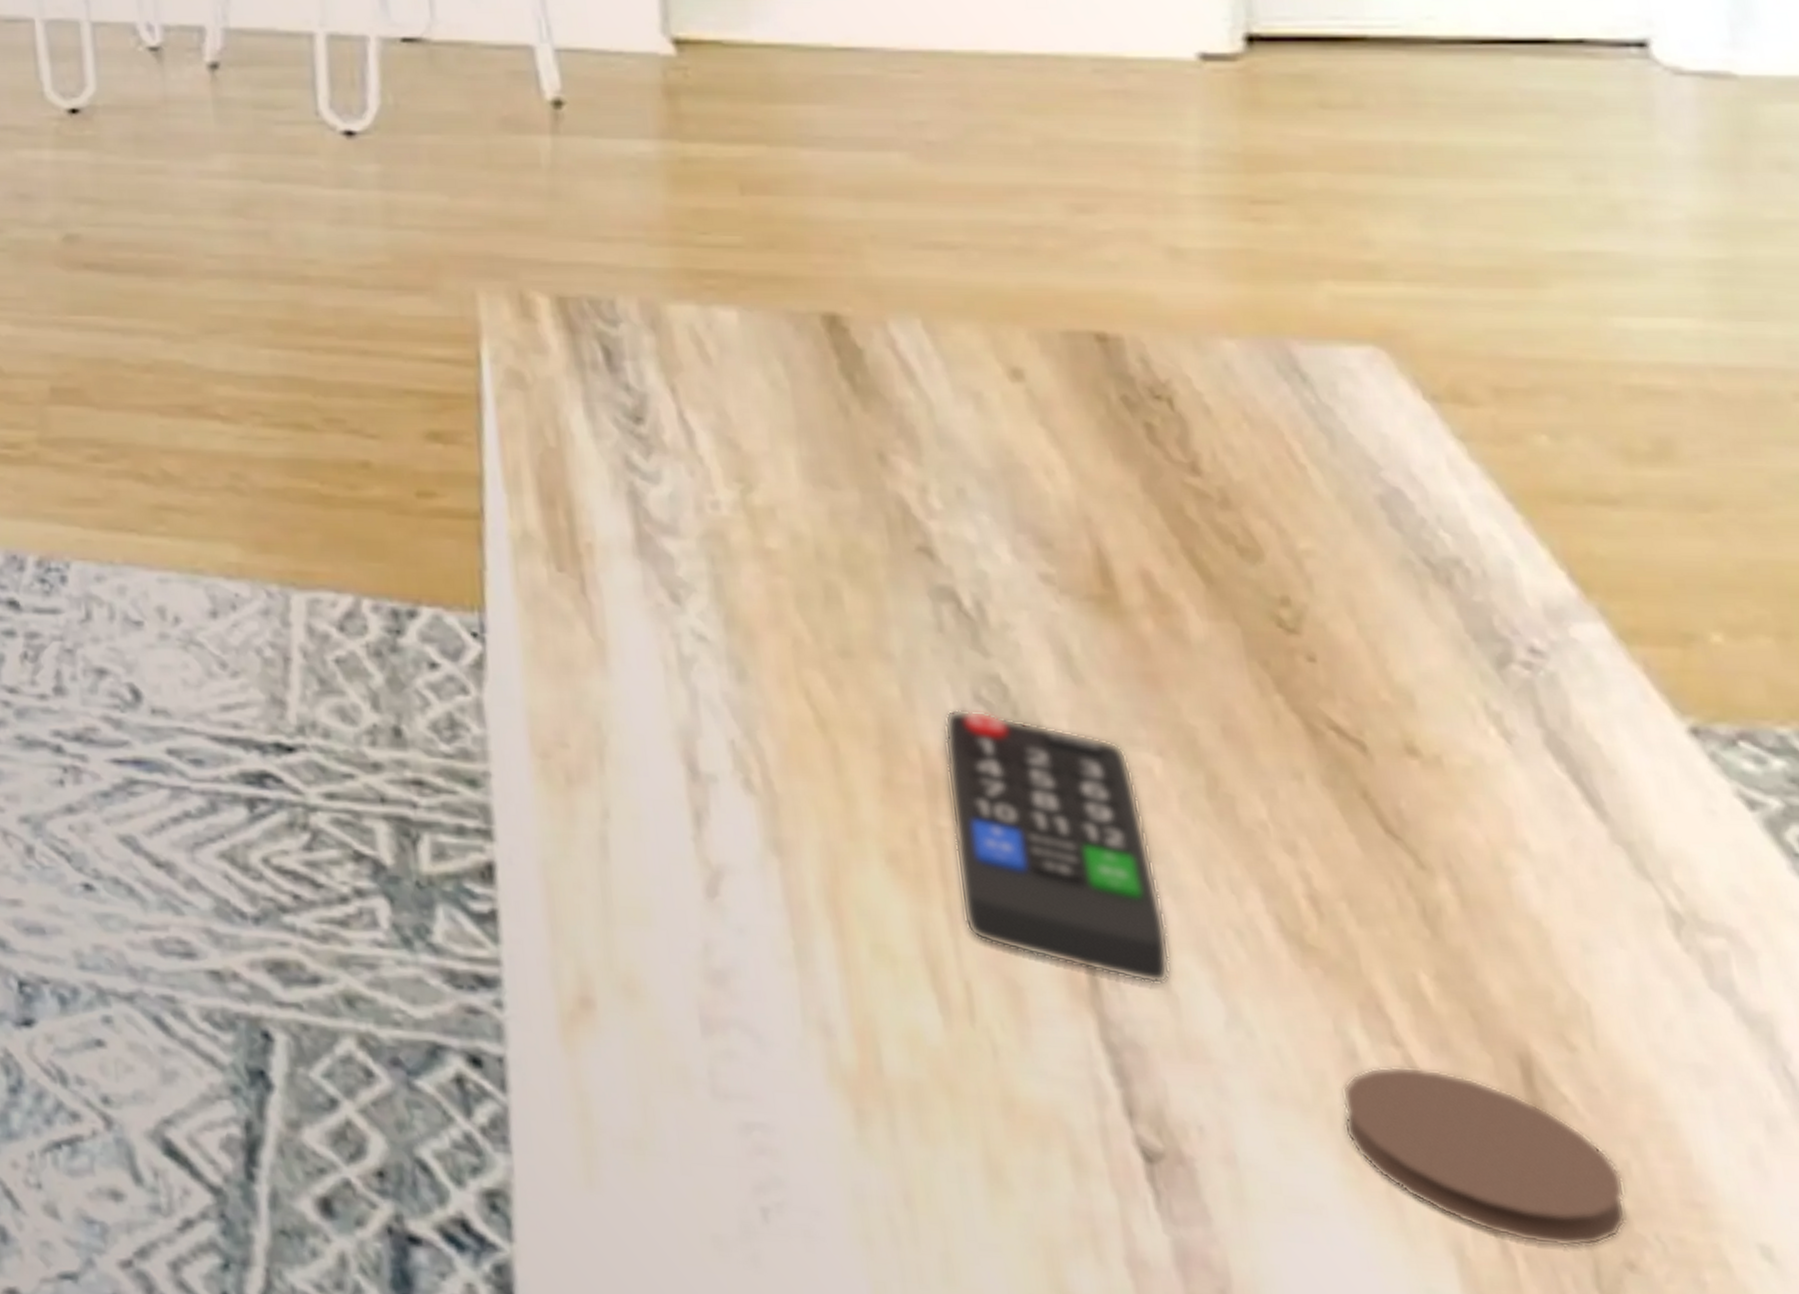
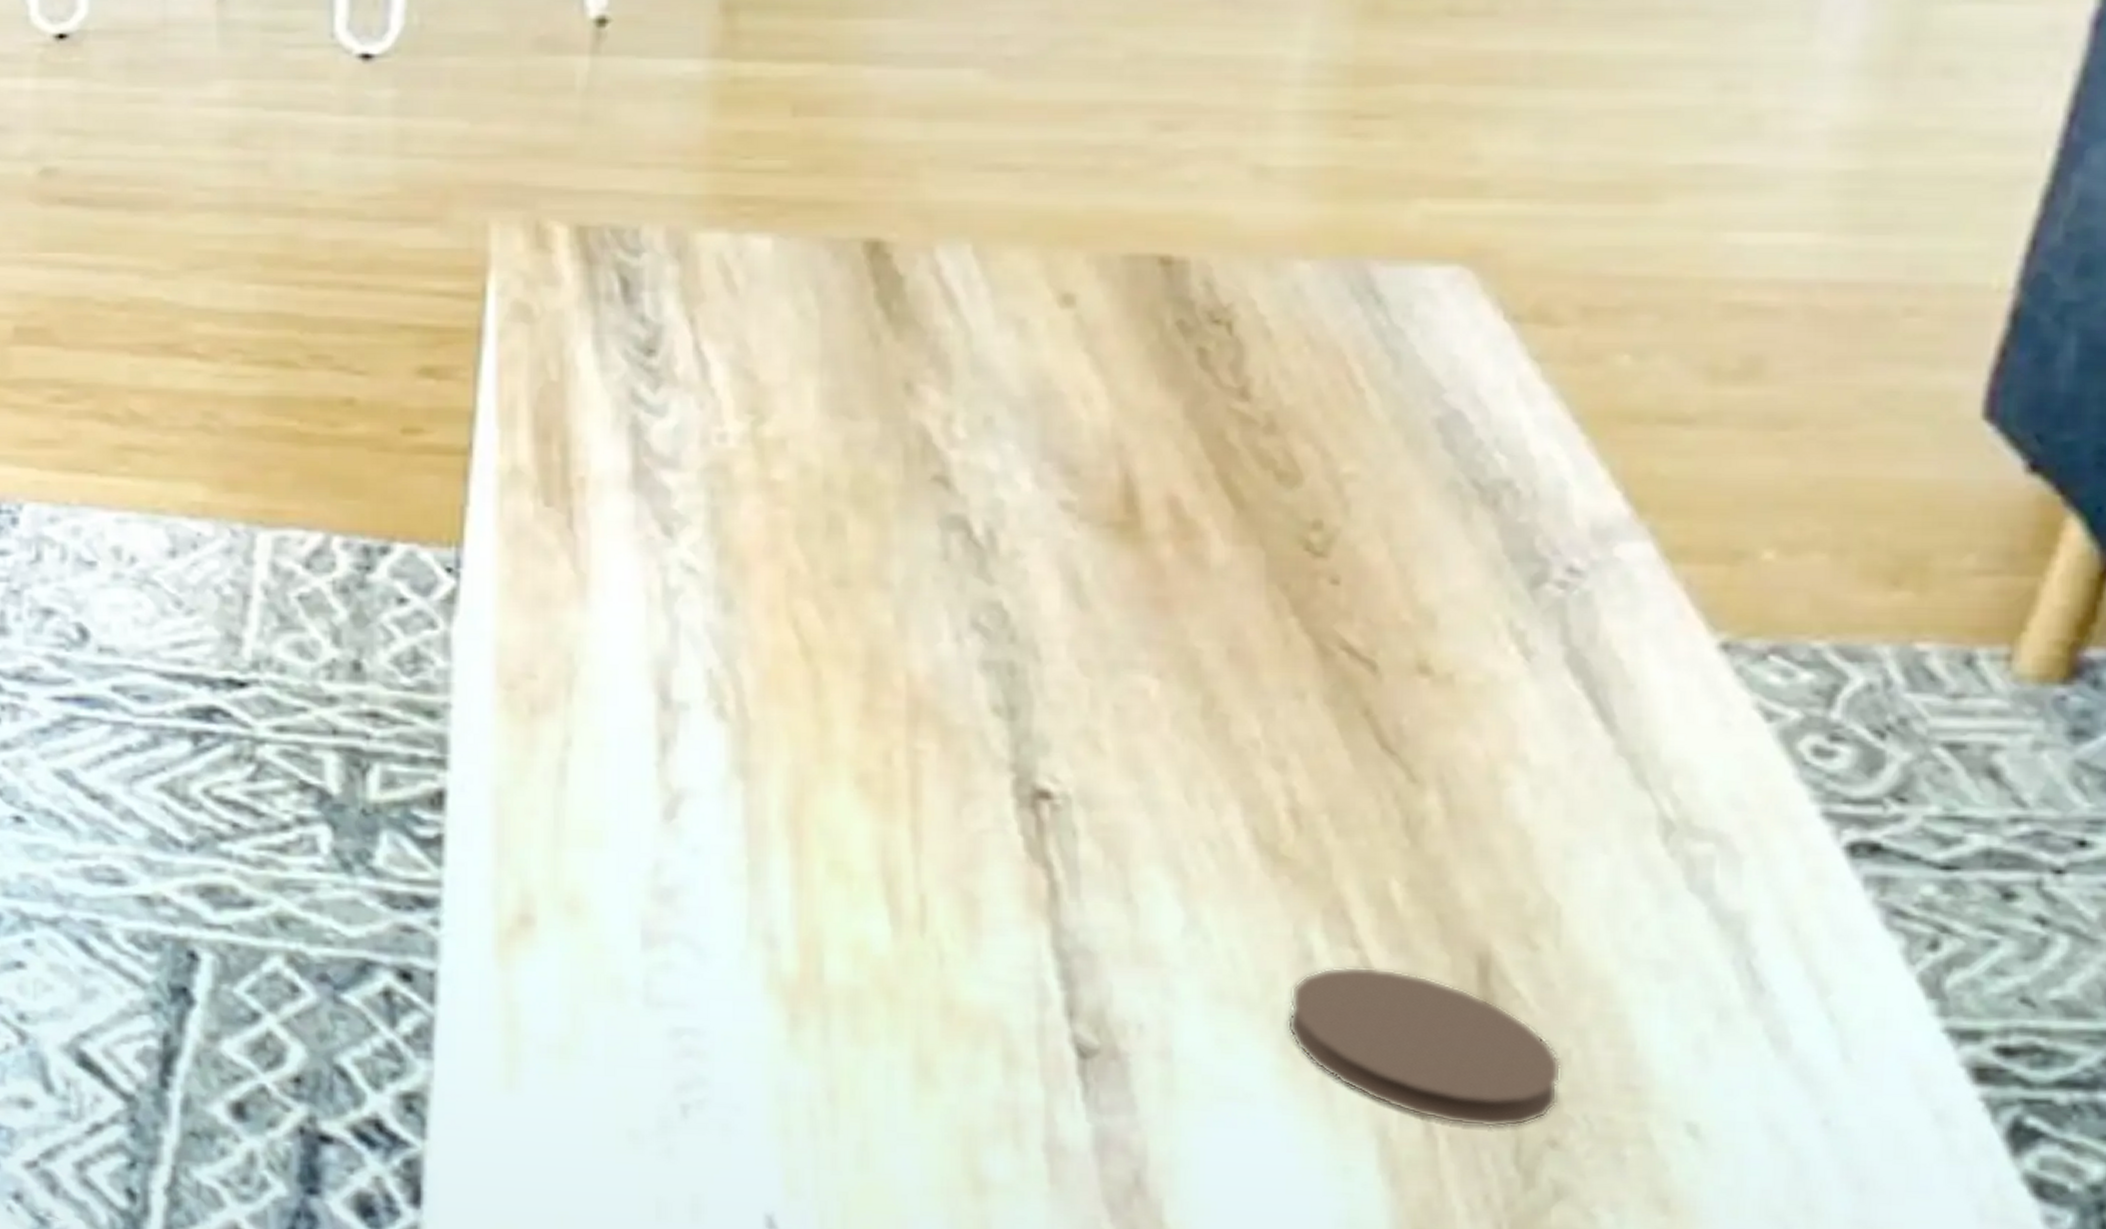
remote control: present [943,709,1172,985] -> none [927,635,1139,895]

